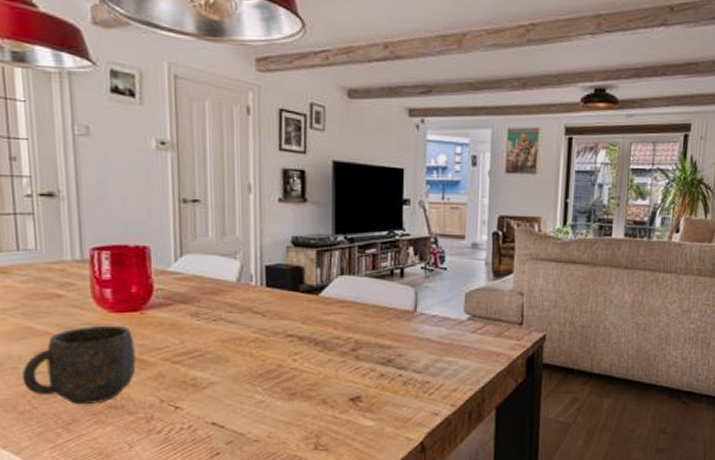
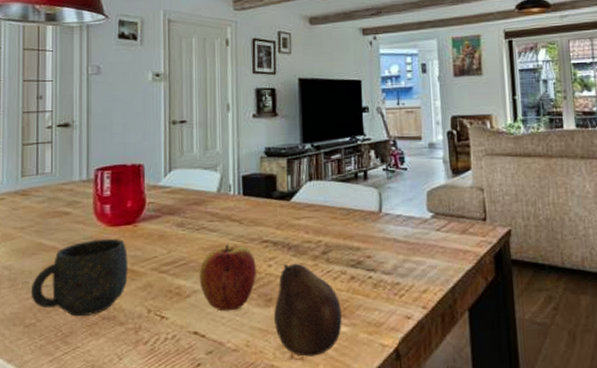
apple: none [217,337,281,404] -> present [199,244,257,312]
fruit: none [299,358,369,448] -> present [274,263,342,357]

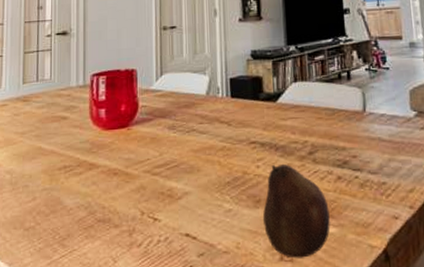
mug: present [30,238,129,317] -> none [30,141,123,220]
apple: present [199,244,257,312] -> none [190,146,246,213]

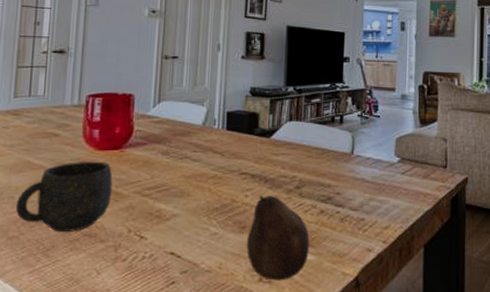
mug: none [30,141,123,220] -> present [15,161,113,233]

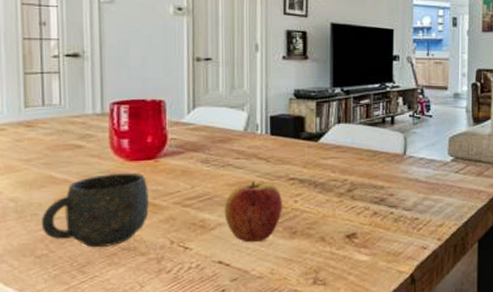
apple: none [179,174,235,235] -> present [224,181,283,243]
fruit: present [247,195,310,281] -> none [299,199,363,282]

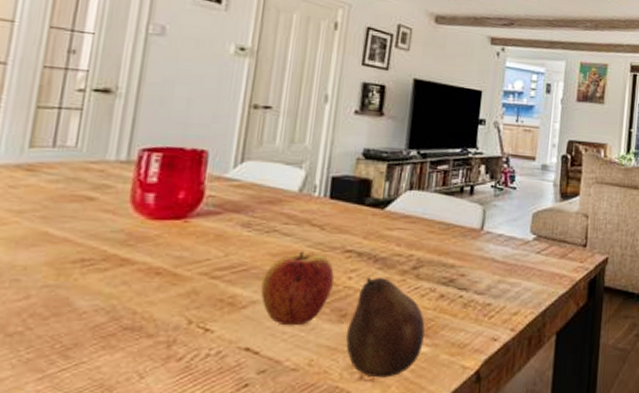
mug: present [41,172,150,248] -> none [21,233,171,326]
fruit: none [299,199,363,282] -> present [346,276,425,378]

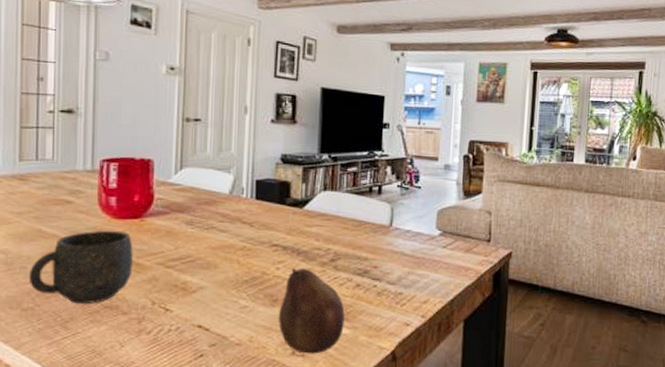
mug: none [21,233,171,326] -> present [28,230,134,304]
apple: present [260,251,335,326] -> none [206,245,265,308]

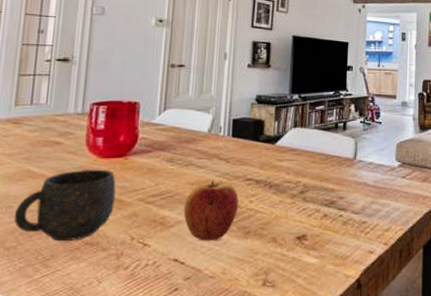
apple: none [206,245,265,308] -> present [183,180,239,241]
fruit: present [279,267,345,354] -> none [251,200,313,284]

